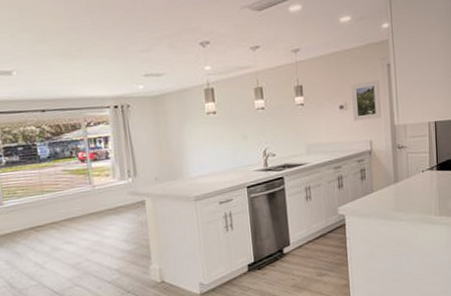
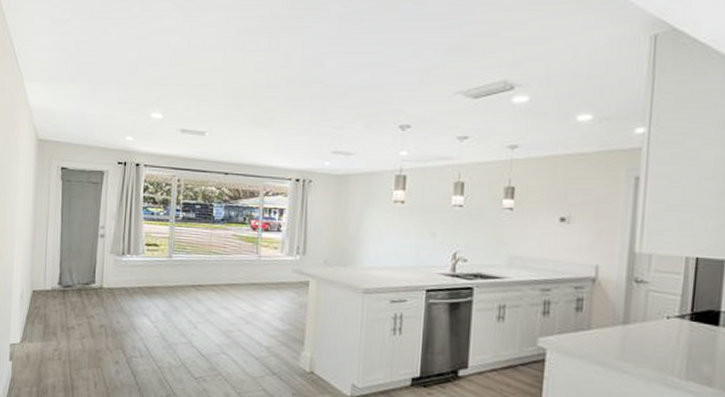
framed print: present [351,80,381,122] -> none [576,193,620,241]

